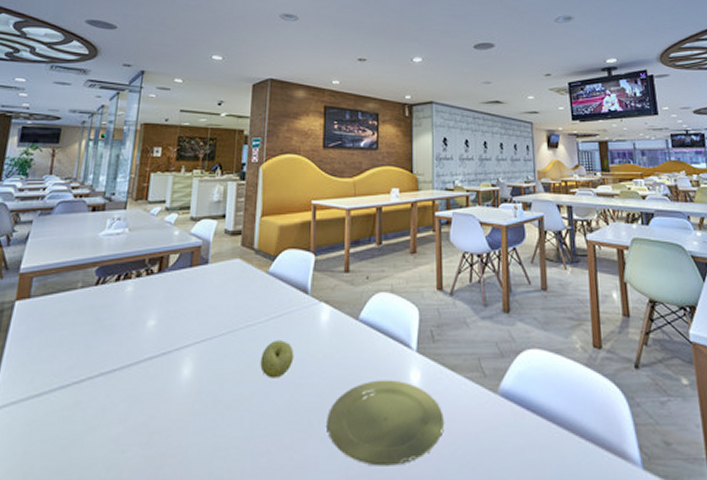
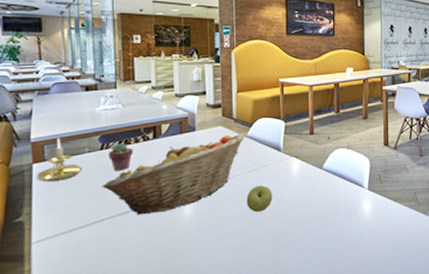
candle holder: none [16,269,71,326] -> present [36,138,83,182]
fruit basket: none [88,270,267,376] -> present [102,134,245,215]
potted succulent: none [102,278,134,314] -> present [108,143,134,172]
plate: present [327,379,444,466] -> none [301,209,388,265]

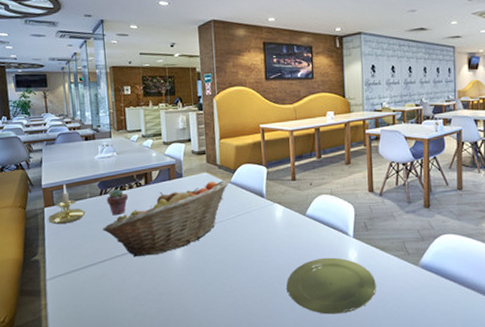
apple: present [246,185,273,212] -> none [232,231,258,258]
plate: none [301,209,388,265] -> present [286,257,376,314]

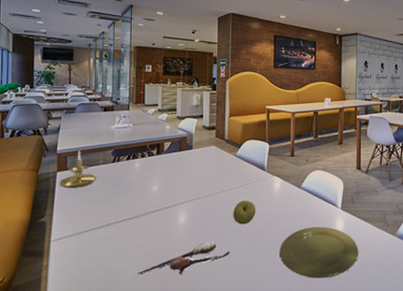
fruit basket: present [102,180,229,257] -> none [111,154,235,222]
potted succulent: present [106,189,129,216] -> none [119,158,140,182]
spoon: none [137,276,233,313] -> present [137,241,230,275]
apple: none [232,231,258,258] -> present [233,201,256,224]

